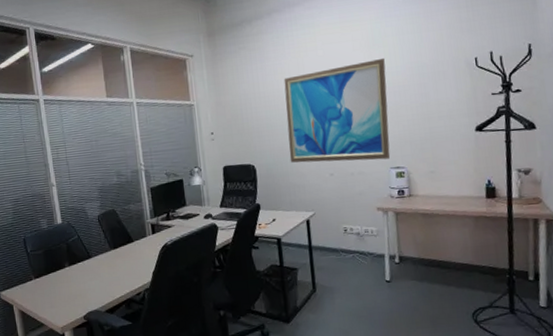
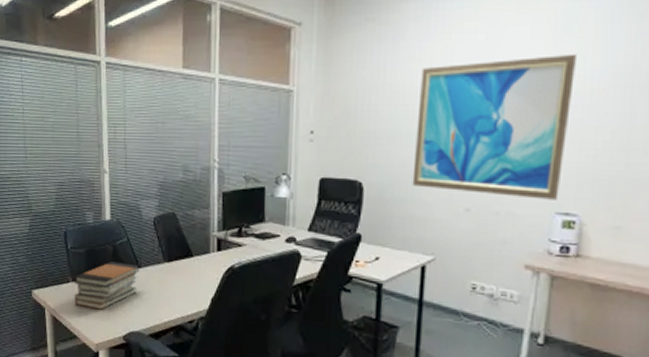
book stack: none [35,256,91,299] -> present [73,261,140,310]

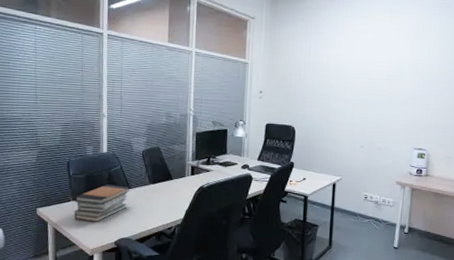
wall art: present [412,53,576,200] -> none [327,50,424,140]

